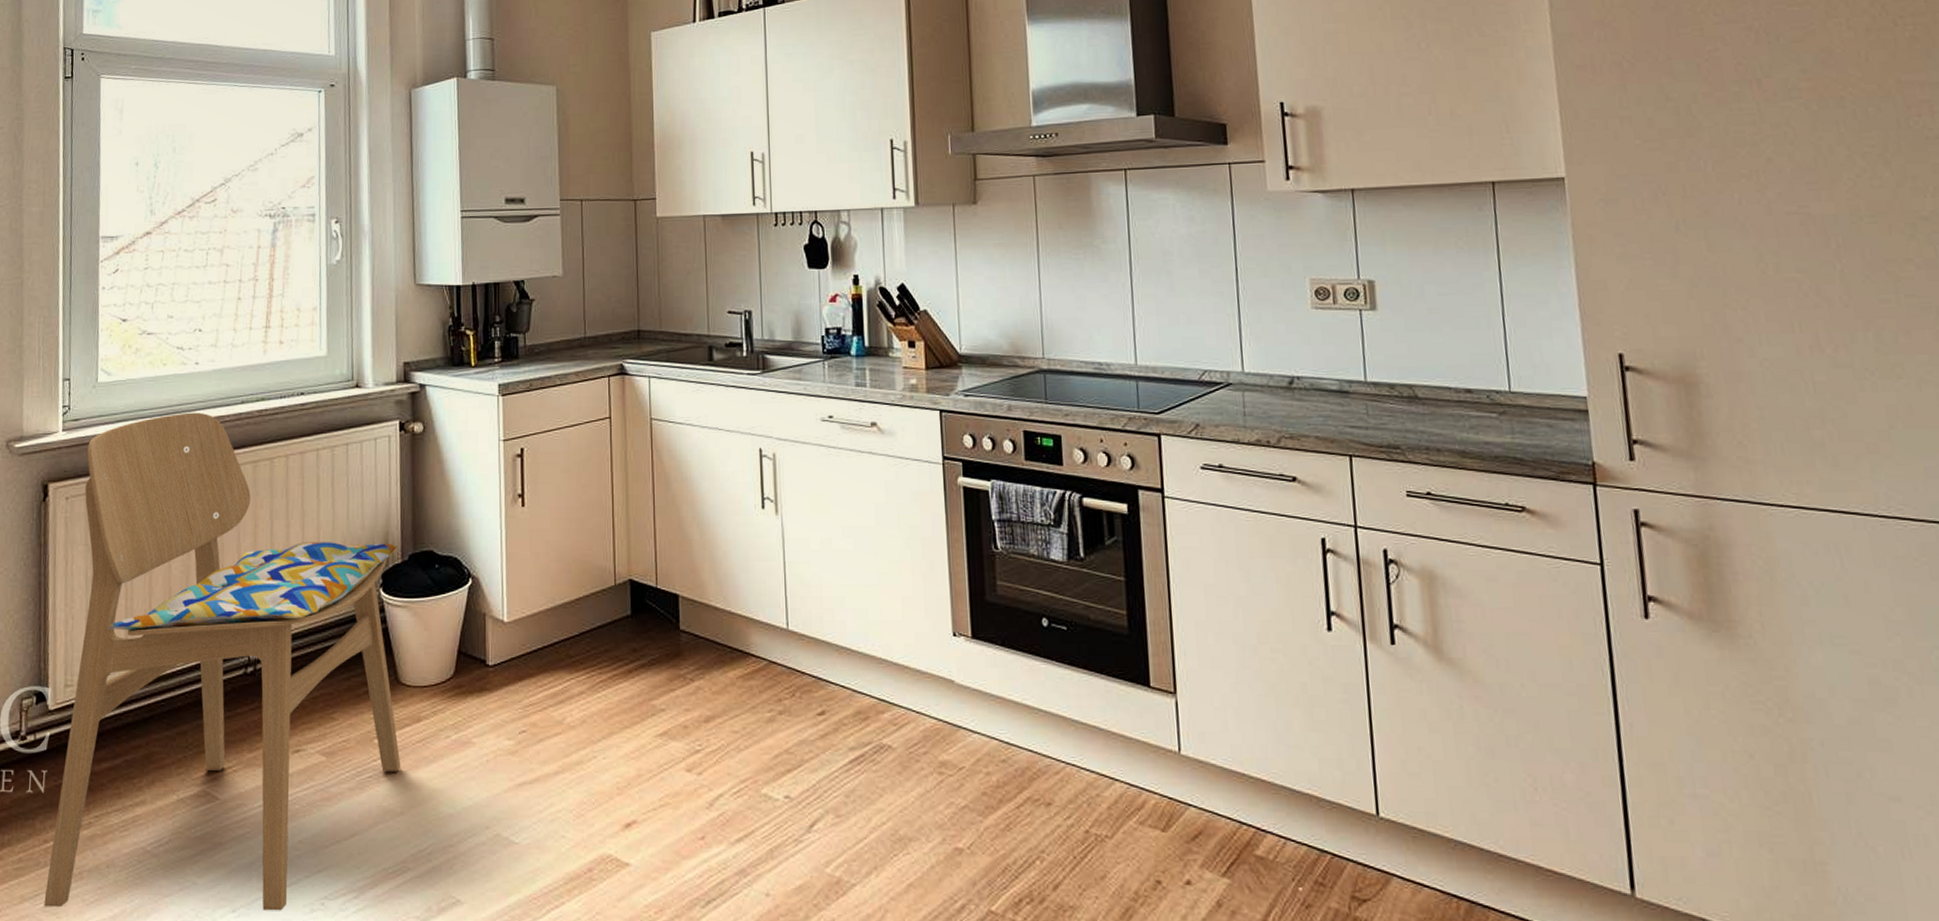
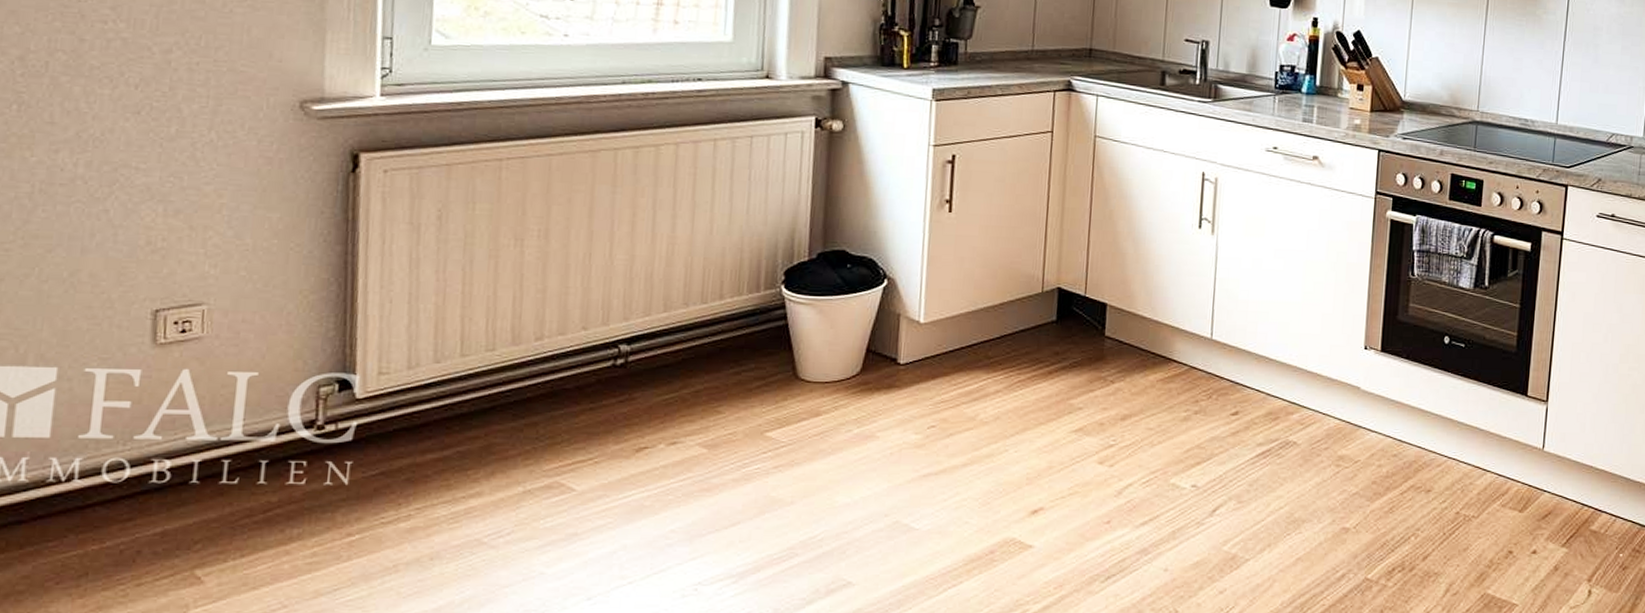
dining chair: present [44,412,401,911] -> none [346,88,805,601]

